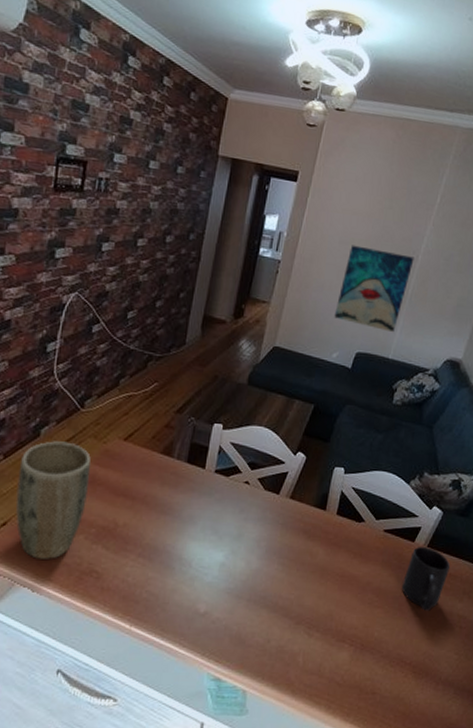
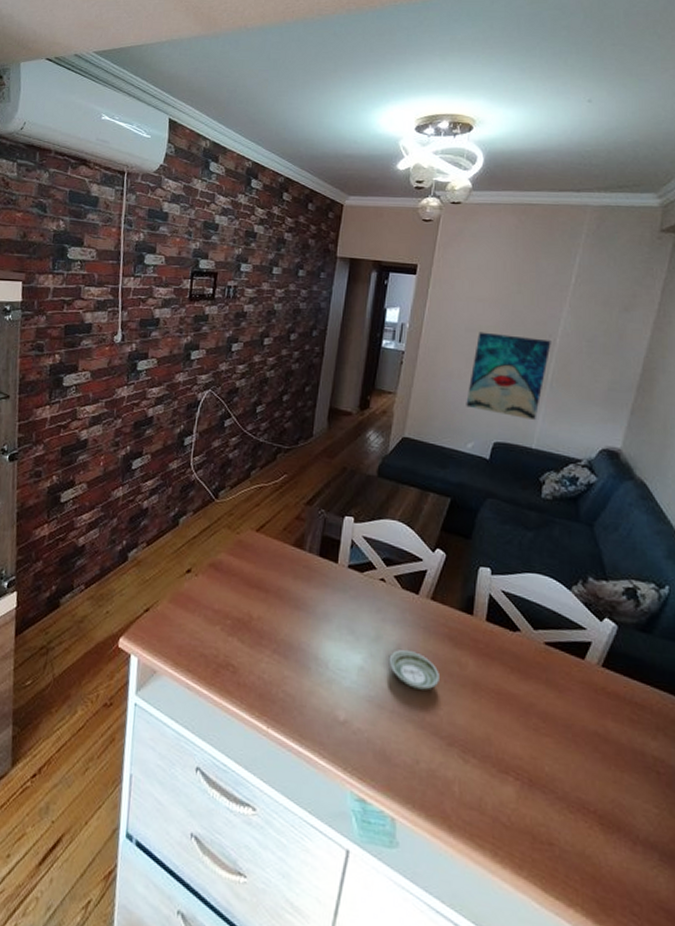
plant pot: present [15,441,91,559] -> none [157,530,226,649]
saucer: none [248,545,293,579] -> present [388,650,439,690]
mug: present [402,546,451,611] -> none [575,665,635,747]

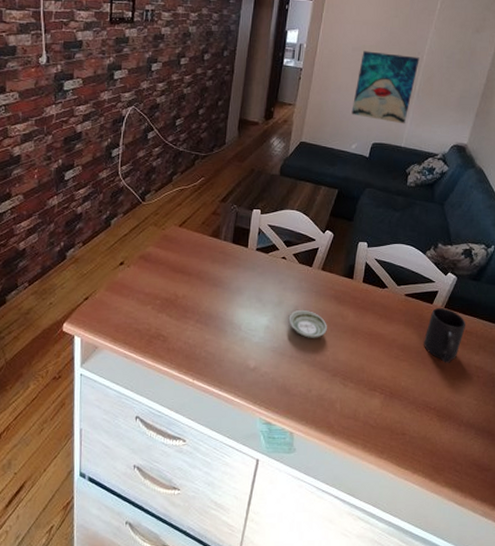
mug: none [575,665,635,747] -> present [424,307,466,363]

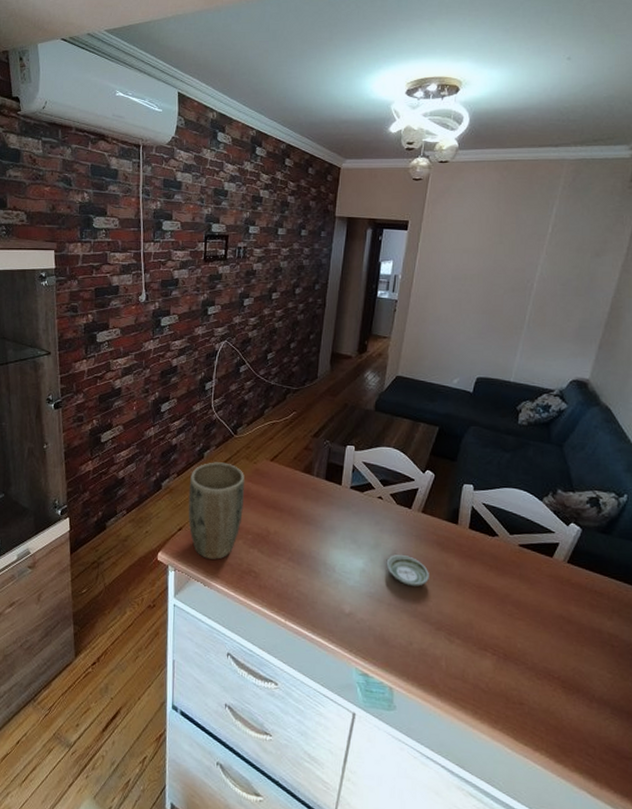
plant pot: none [94,229,154,326] -> present [188,462,245,560]
wall art: present [351,50,420,124] -> none [452,280,529,358]
mug: present [424,307,466,363] -> none [543,561,595,627]

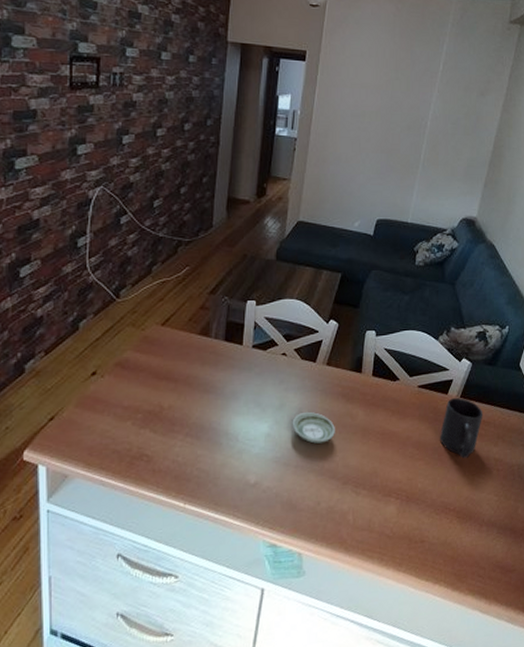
plant pot: present [188,462,245,560] -> none [61,332,132,449]
mug: none [543,561,595,627] -> present [440,397,483,458]

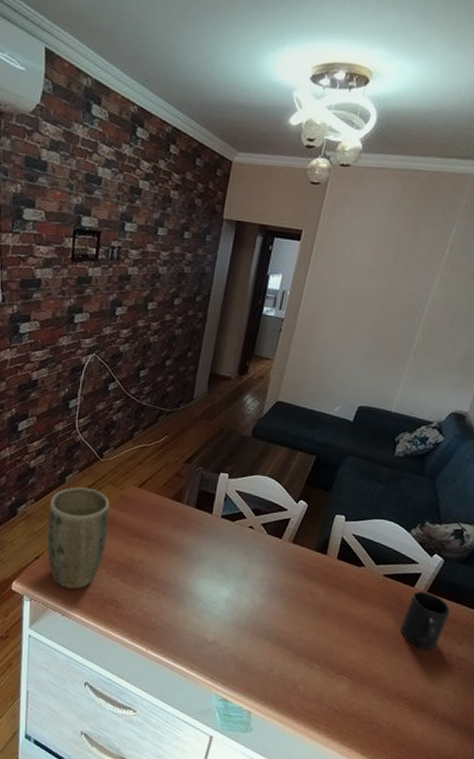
plant pot: none [61,332,132,449] -> present [46,487,110,589]
saucer: present [292,412,335,444] -> none [252,584,295,615]

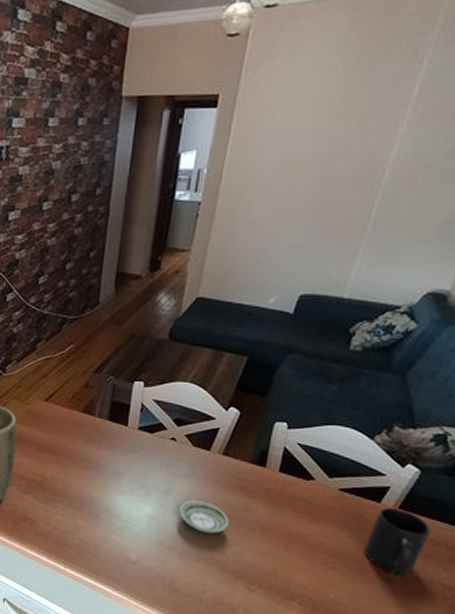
saucer: none [252,584,295,615] -> present [178,500,229,534]

